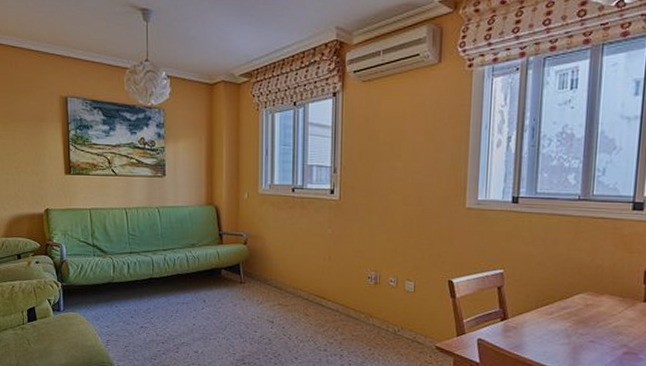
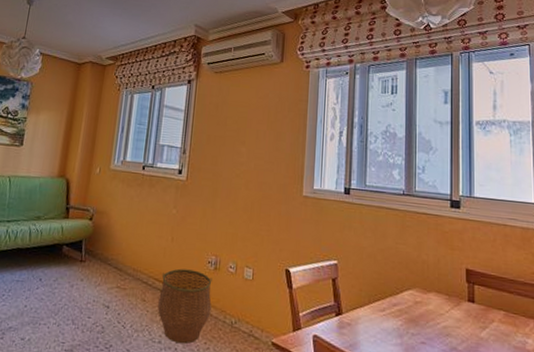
basket: none [321,285,374,351] -> present [157,268,212,344]

